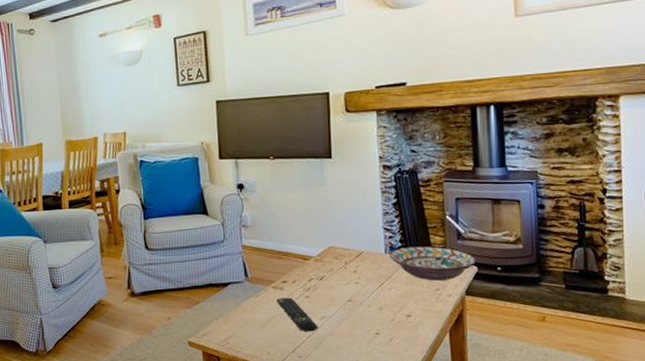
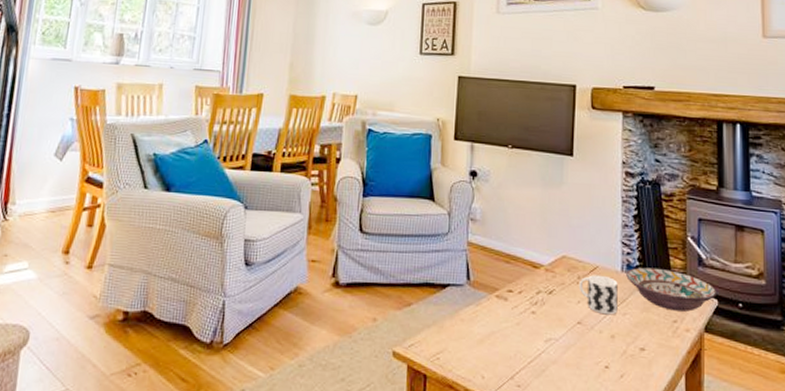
remote control: present [276,297,318,332] -> none [499,310,542,356]
cup: none [346,258,384,291] -> present [578,275,618,315]

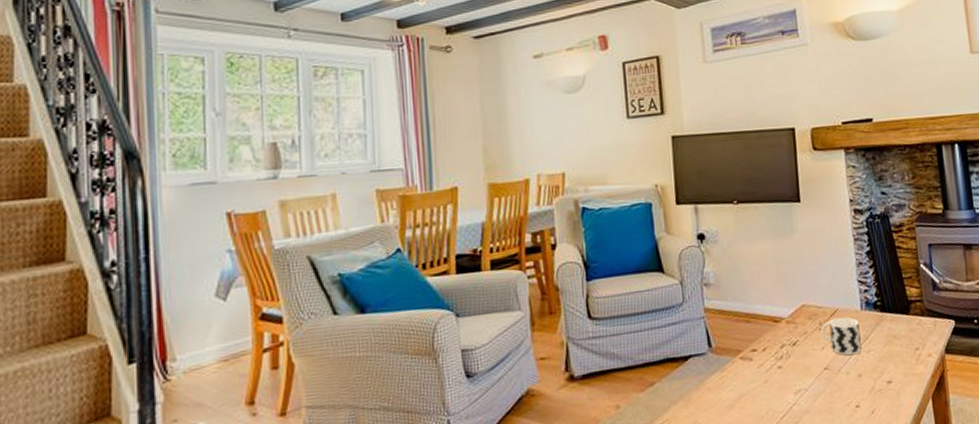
decorative bowl: present [626,267,717,312] -> none [866,299,954,339]

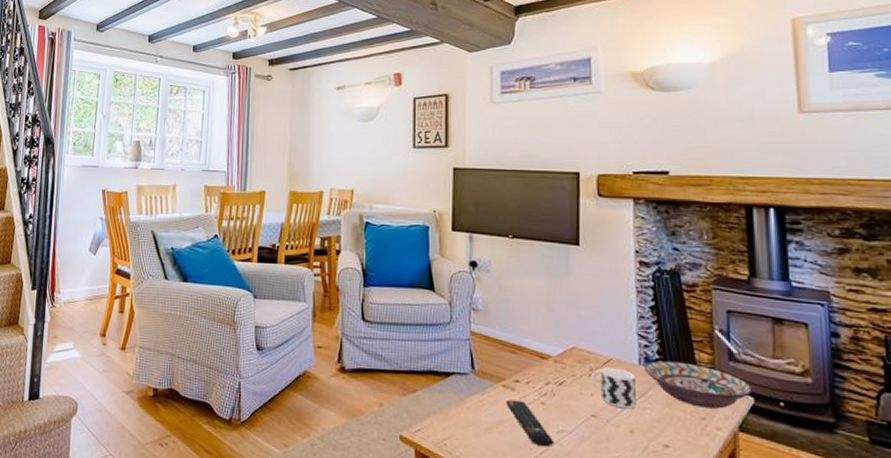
remote control: none [745,369,793,412] -> present [506,399,554,447]
decorative bowl: none [866,299,954,339] -> present [644,360,753,409]

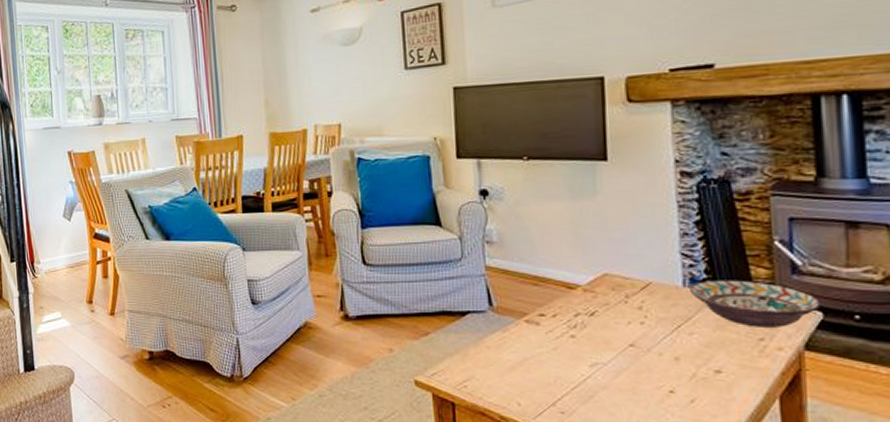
remote control: present [506,399,554,447] -> none [530,335,588,382]
cup: present [591,367,636,409] -> none [627,292,681,335]

